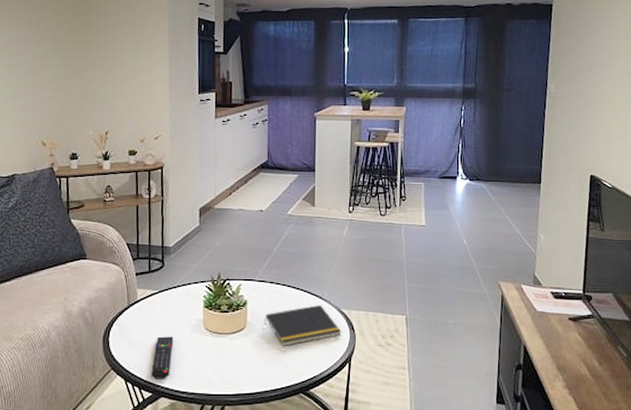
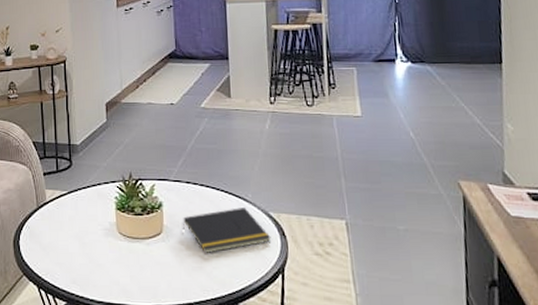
remote control: present [151,336,174,379] -> none [64,240,86,287]

